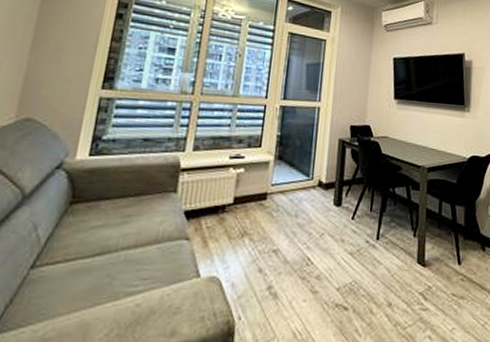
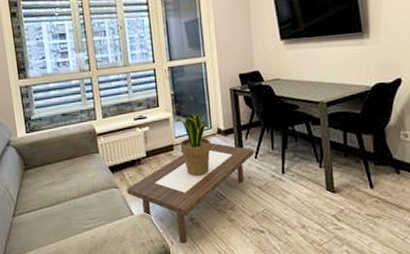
coffee table: none [199,196,352,320] -> present [127,142,254,244]
potted plant: none [274,159,312,233] -> present [175,112,212,176]

